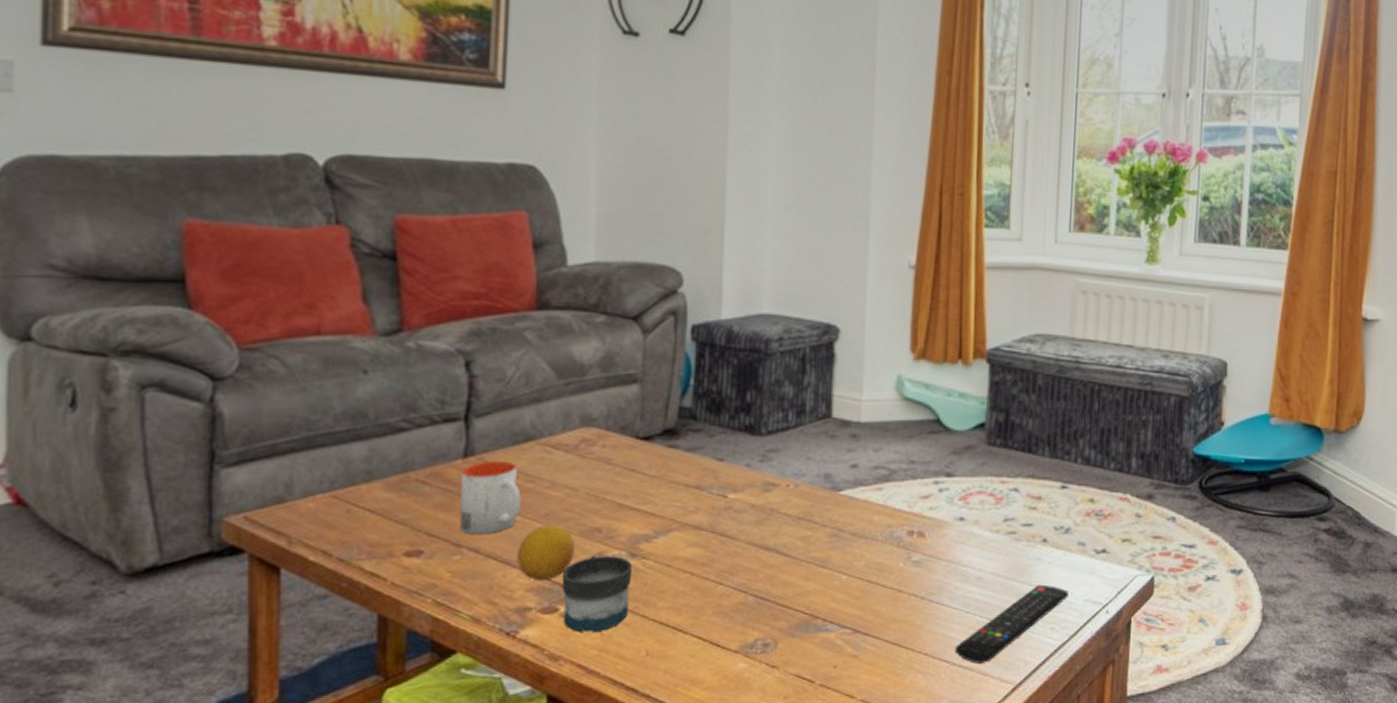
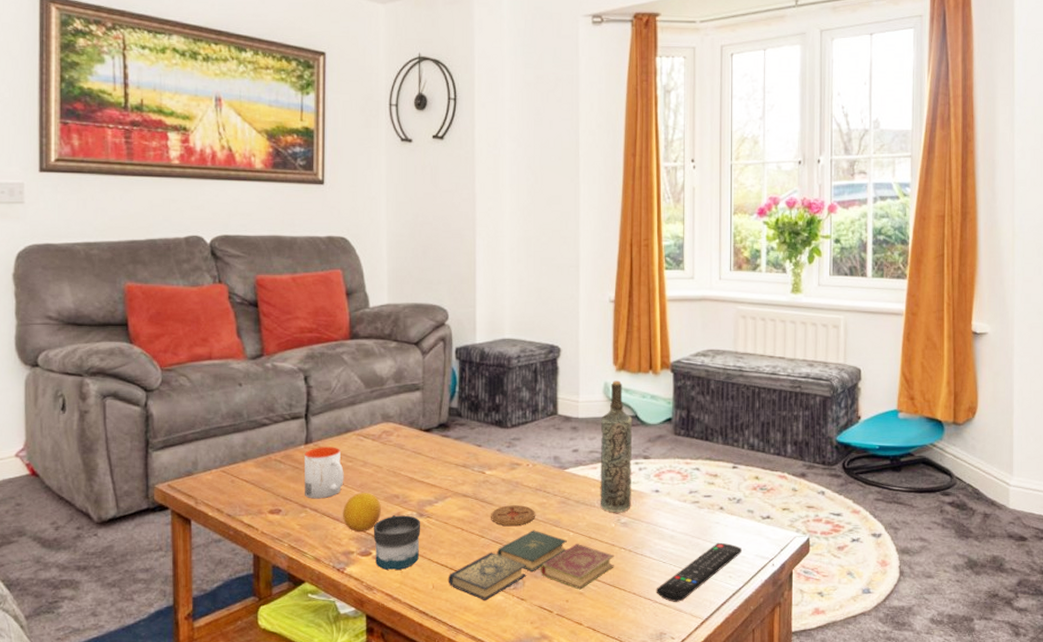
book: none [668,573,901,671] -> present [447,530,614,601]
coaster: none [733,540,796,568] -> present [491,505,535,526]
bottle: none [884,373,933,547] -> present [600,380,633,512]

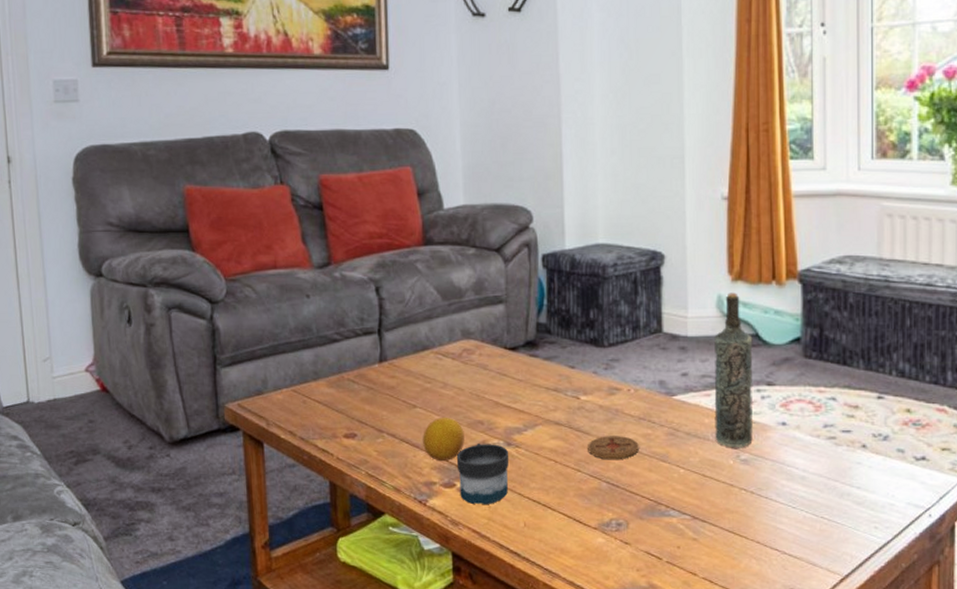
mug: present [305,447,344,499] -> none [379,366,423,423]
book: present [447,530,614,601] -> none [540,464,733,543]
remote control: present [656,542,742,602] -> none [784,486,890,554]

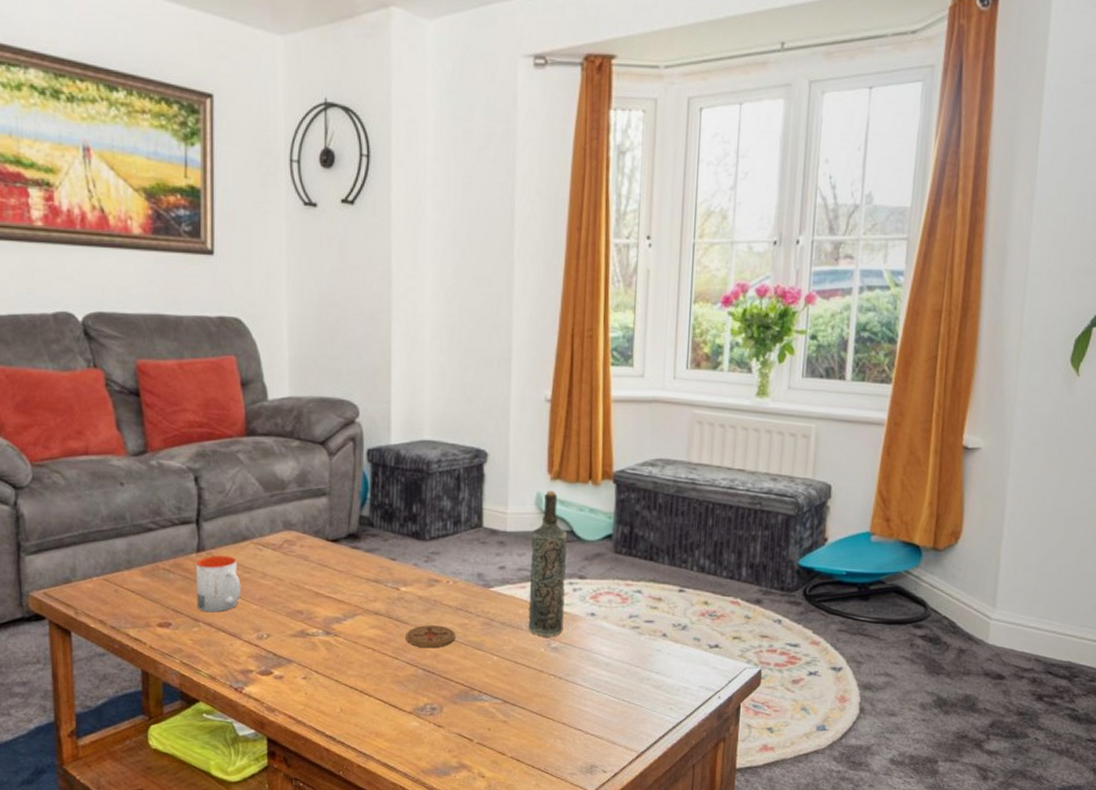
mug: none [379,366,423,423] -> present [196,555,241,613]
fruit: present [423,417,464,461] -> none [240,606,283,649]
mug: present [456,444,509,505] -> none [274,633,328,692]

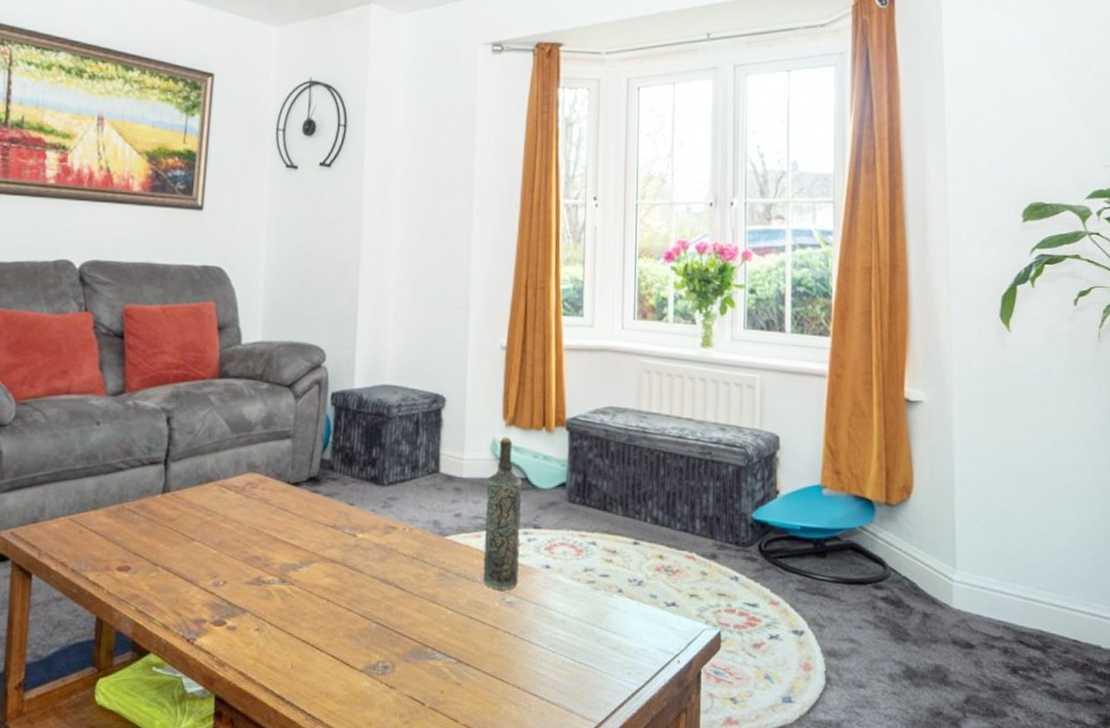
mug: present [196,555,241,613] -> none [157,497,202,557]
coaster: present [406,625,455,647] -> none [360,575,410,599]

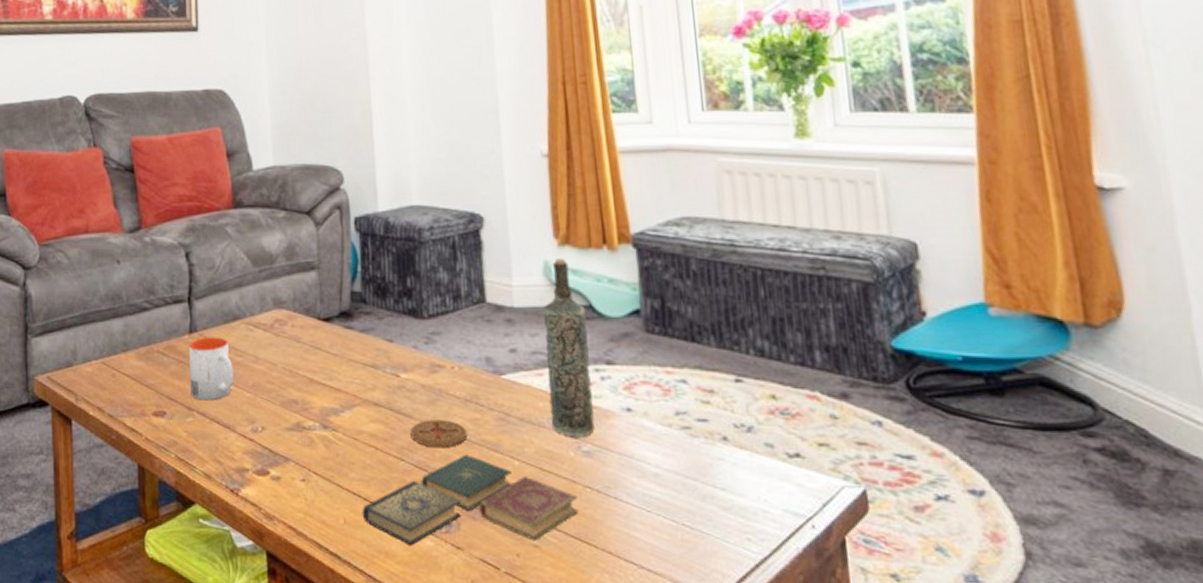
mug: none [157,497,202,557] -> present [189,337,234,401]
book: none [308,605,497,687] -> present [362,454,578,546]
coaster: none [360,575,410,599] -> present [410,419,467,447]

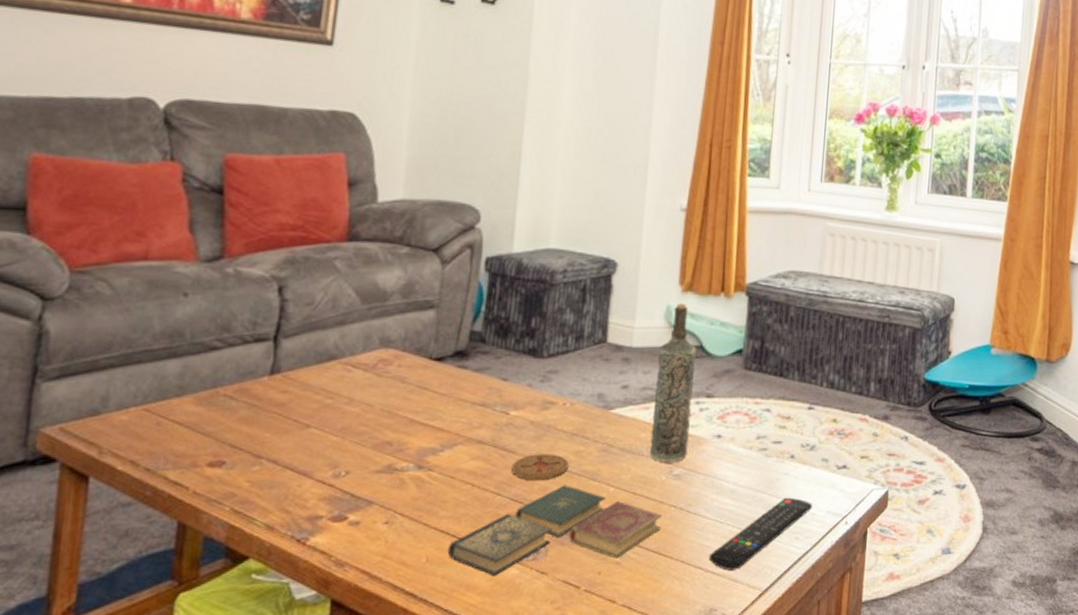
mug: present [189,337,234,401] -> none [262,378,321,447]
remote control: none [640,487,763,570] -> present [708,497,812,571]

